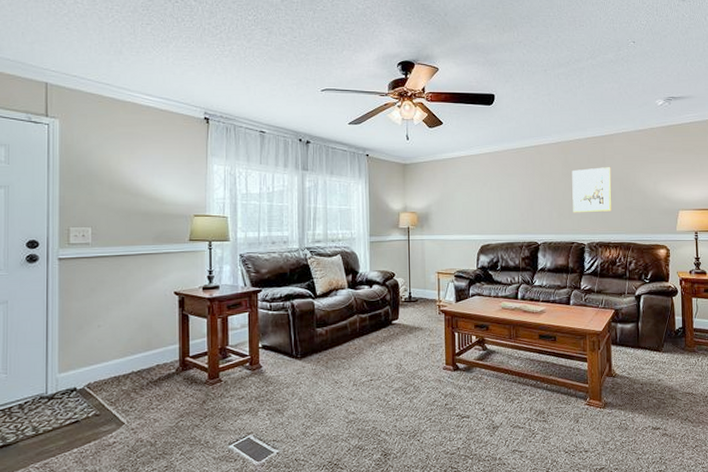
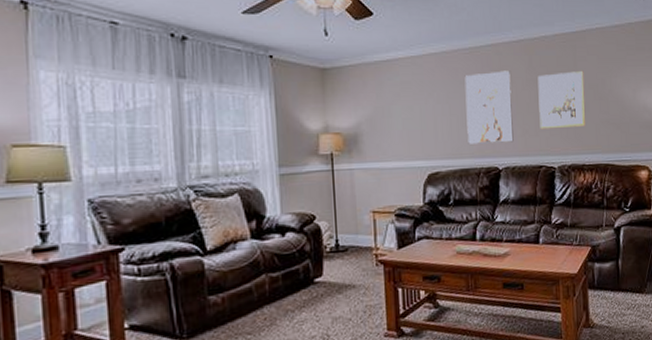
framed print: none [512,166,551,223] -> present [464,70,514,144]

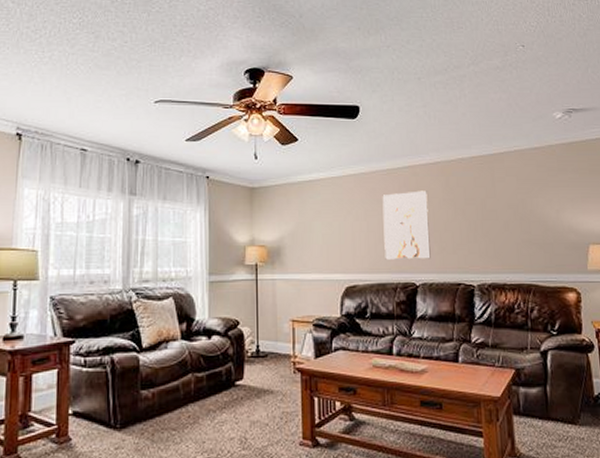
wall art: present [537,71,586,130] -> none [455,192,506,248]

